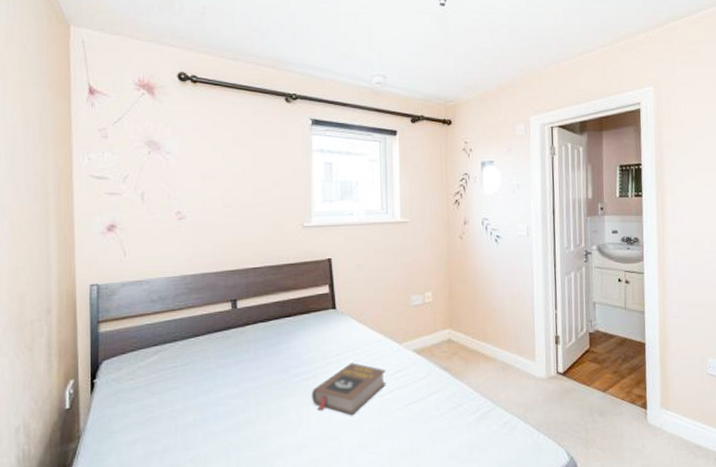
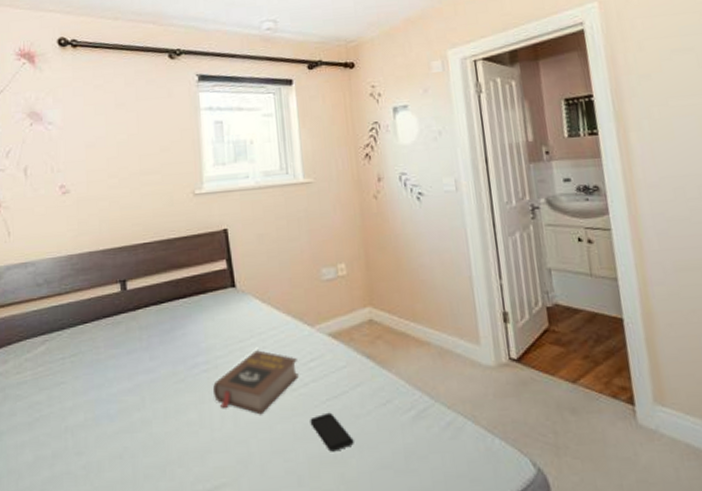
mobile phone: none [393,414,429,446] -> present [310,412,354,452]

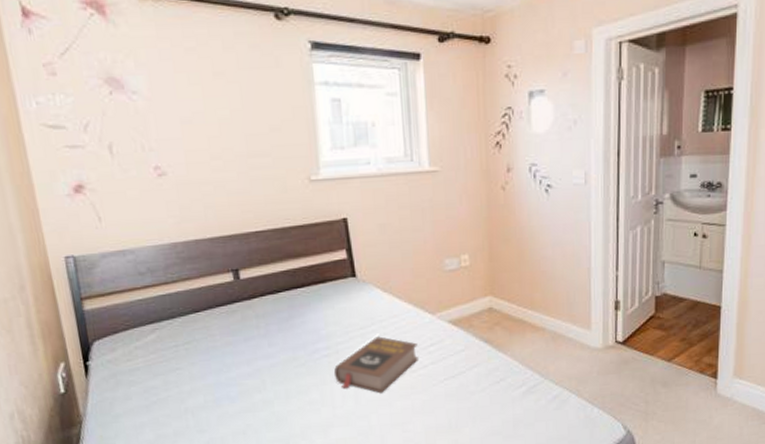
mobile phone: present [310,412,354,452] -> none [428,390,468,423]

